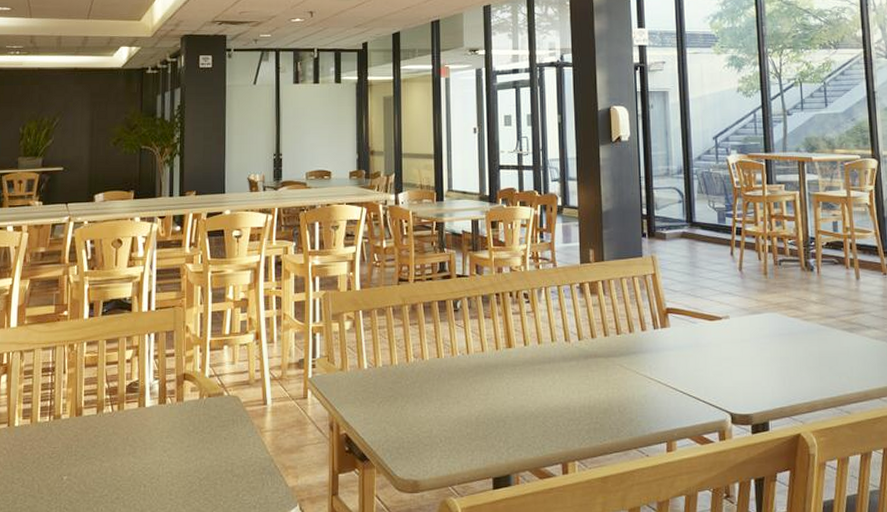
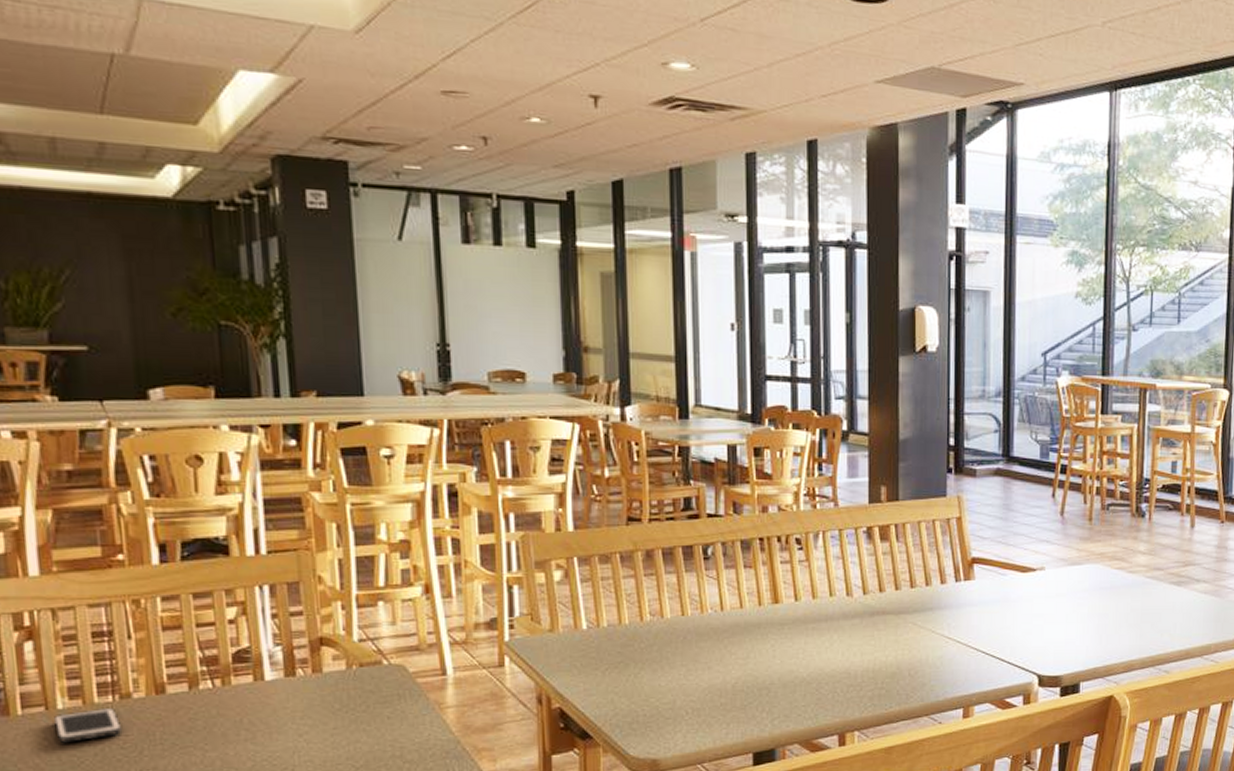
cell phone: none [12,425,53,453] -> present [54,707,123,744]

